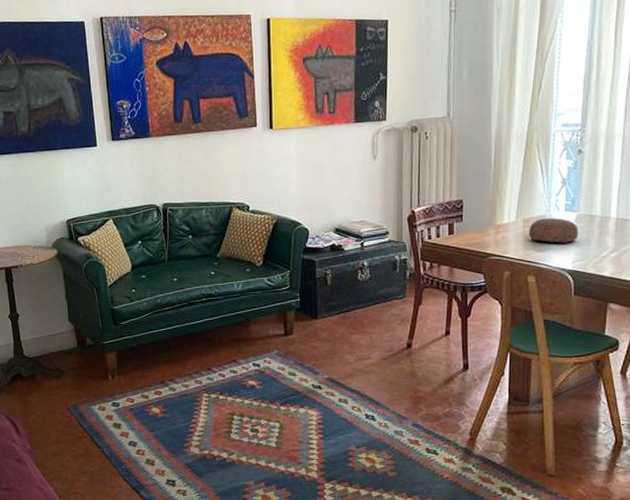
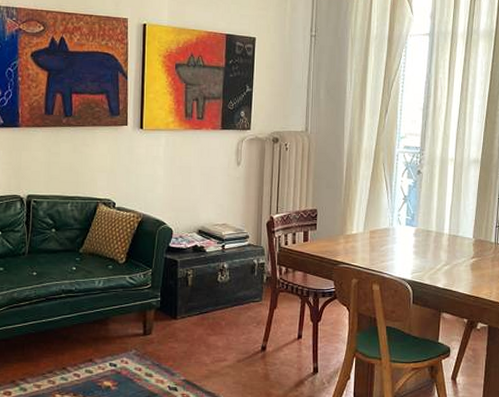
decorative bowl: present [528,218,579,244] -> none [374,231,417,256]

